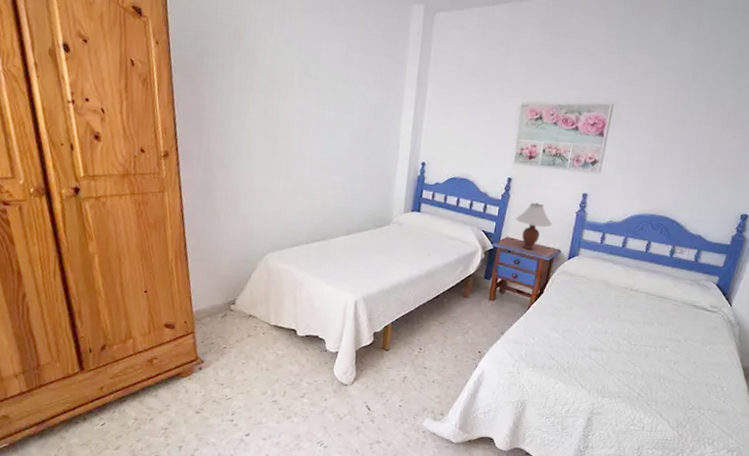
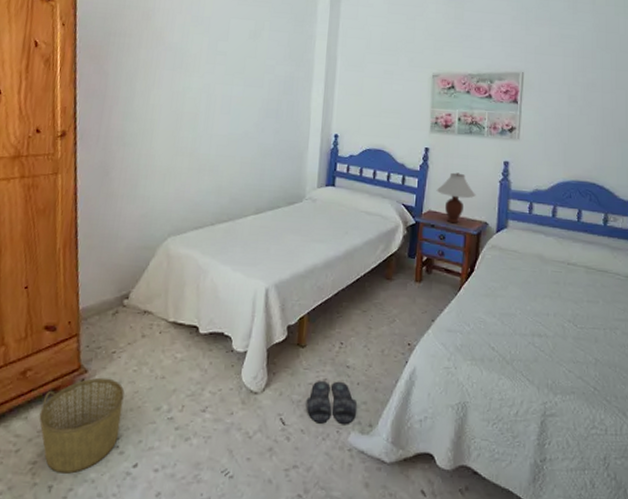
basket: none [166,367,236,438] -> present [39,377,125,474]
slippers: none [388,378,432,413] -> present [306,381,358,425]

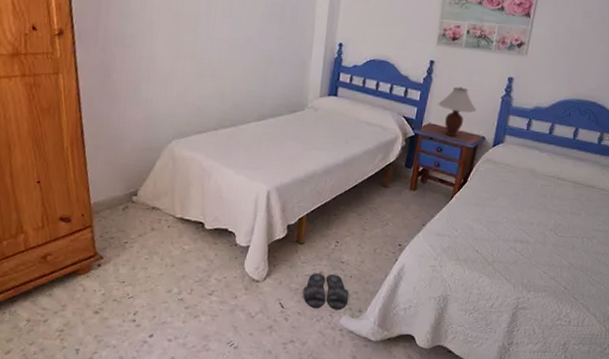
basket: present [39,377,125,474] -> none [62,263,138,340]

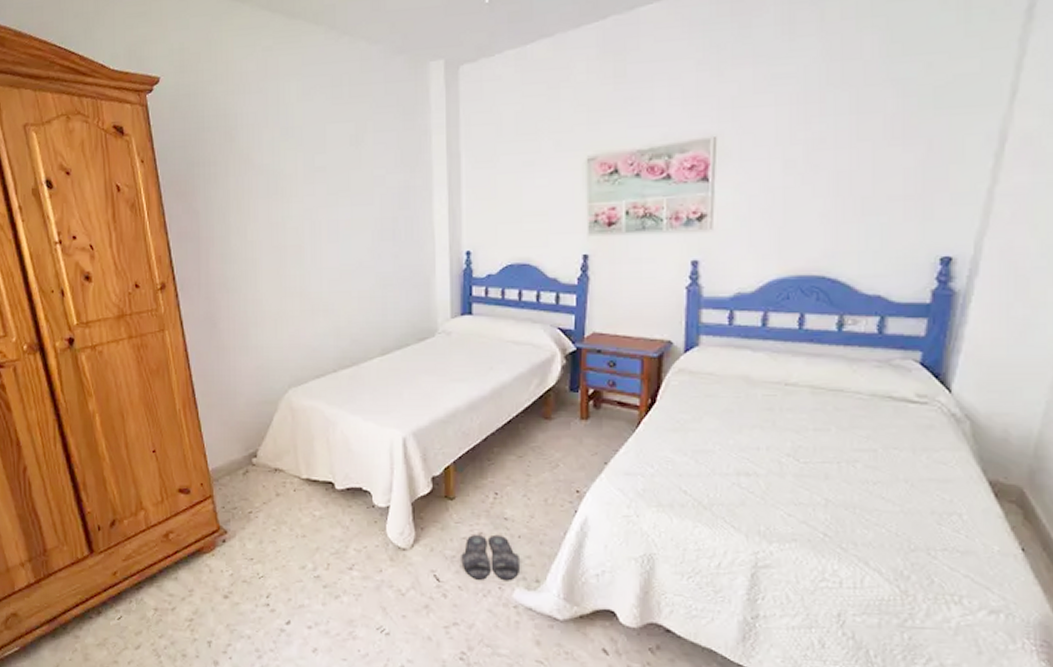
table lamp: present [438,86,477,137] -> none [601,282,655,346]

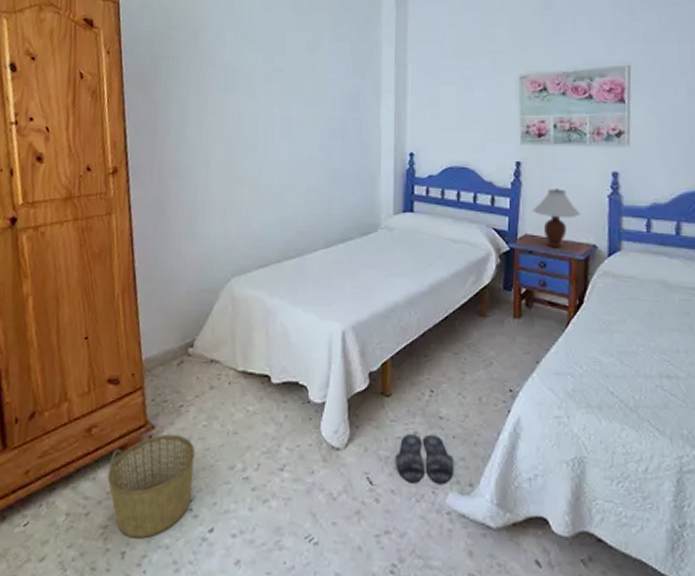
basket: none [188,538,268,630] -> present [107,434,195,539]
table lamp: none [601,282,655,346] -> present [532,188,581,248]

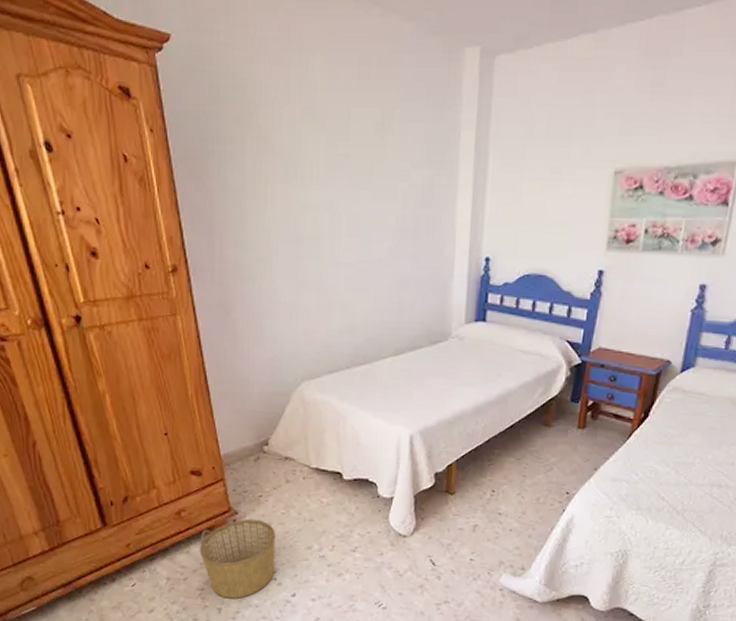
slippers: present [395,434,455,485] -> none [456,526,510,568]
table lamp: present [532,188,581,248] -> none [609,300,660,363]

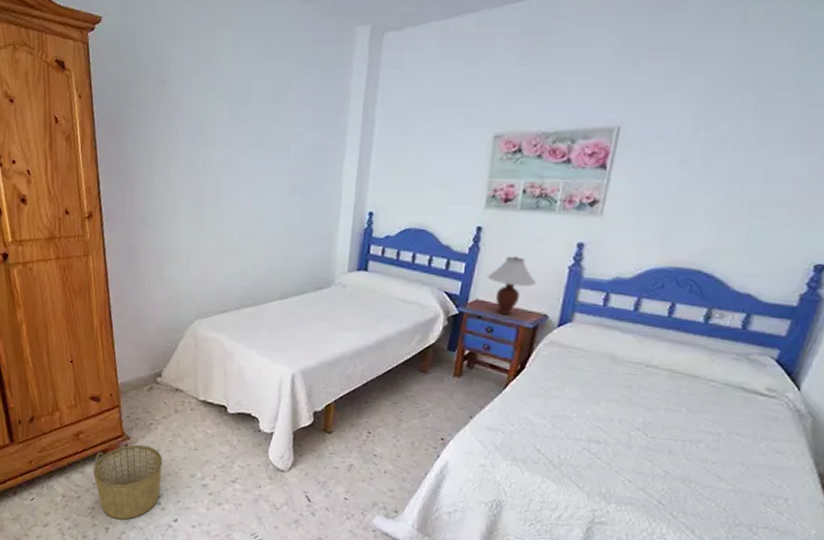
table lamp: none [609,300,660,363] -> present [487,256,537,316]

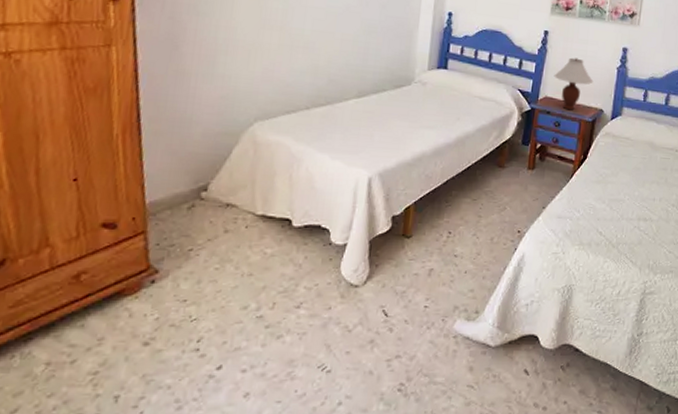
basket: present [93,444,163,521] -> none [99,277,205,382]

